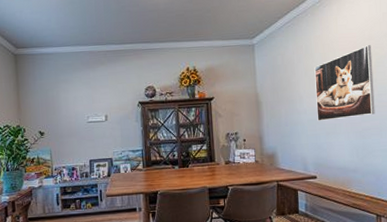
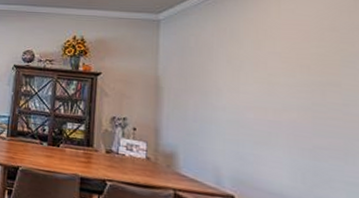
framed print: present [314,45,375,121] -> none [241,37,337,130]

